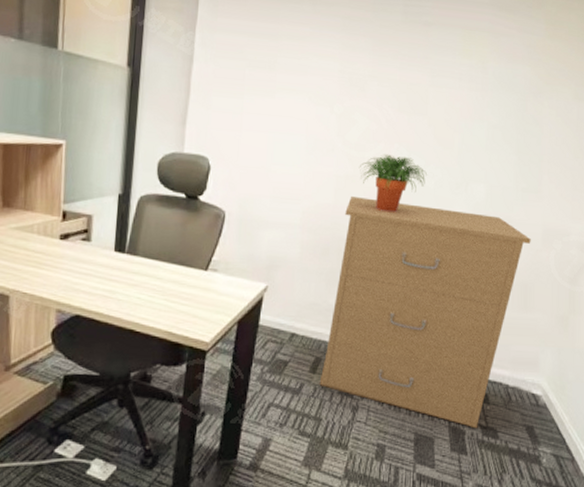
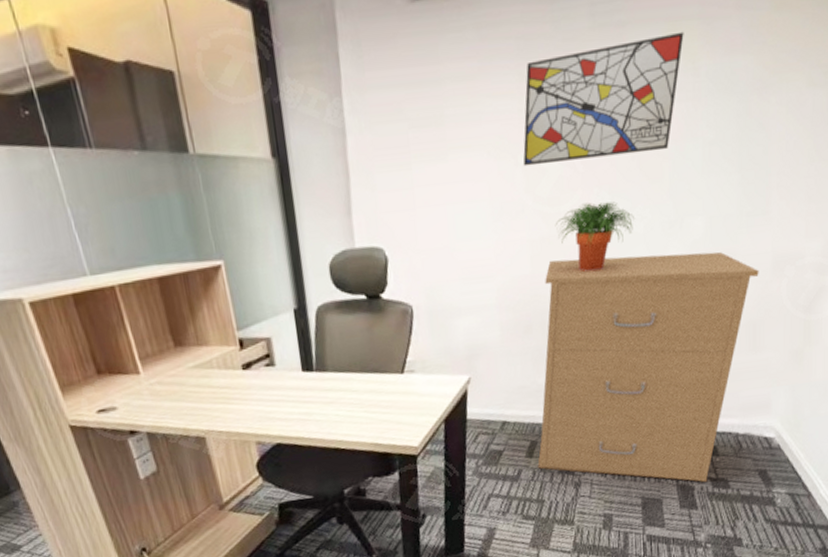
wall art: none [337,36,477,125] -> present [523,31,684,167]

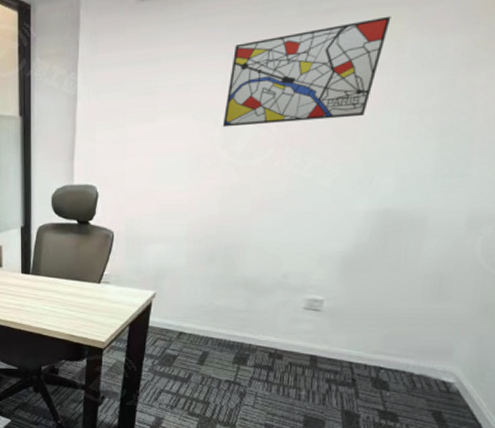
filing cabinet: present [537,252,759,483] -> none [207,205,451,413]
potted plant: present [555,201,634,272] -> none [246,159,323,217]

